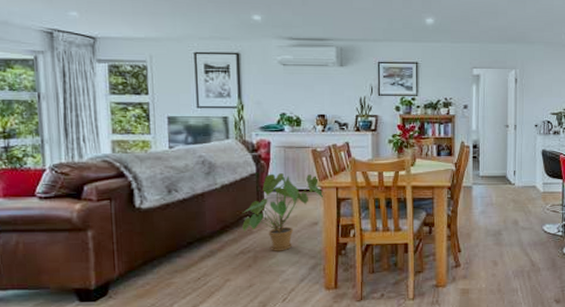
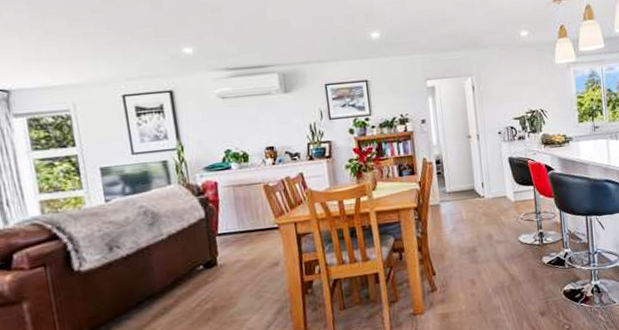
house plant: present [242,173,324,251] -> none [195,212,282,300]

